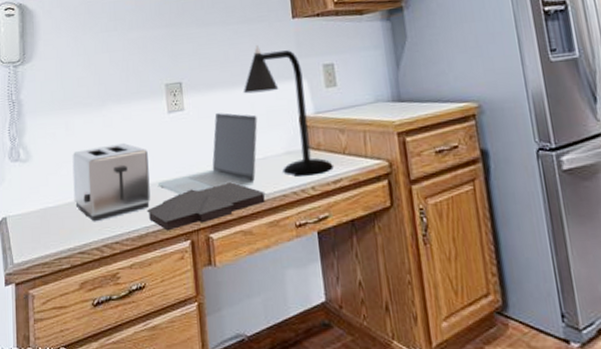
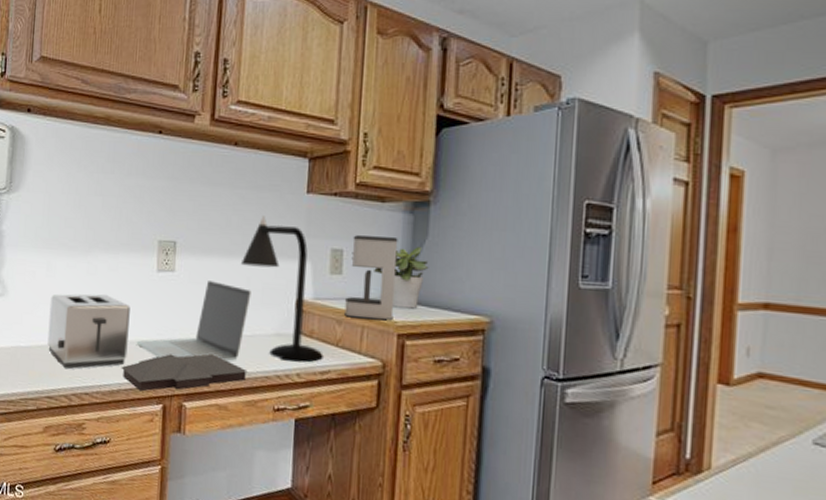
coffee maker: none [340,44,391,125] -> present [344,235,398,321]
potted plant: none [364,48,413,108] -> present [374,246,429,309]

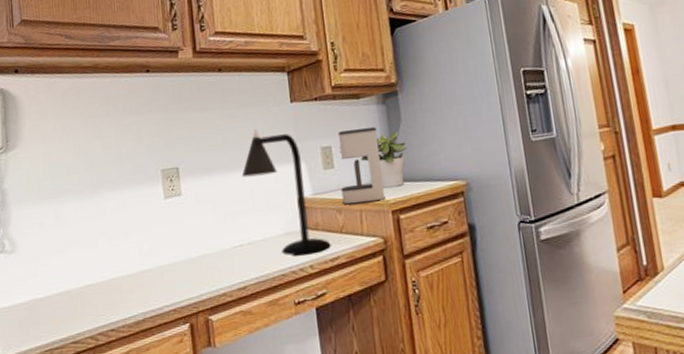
toaster: present [47,294,130,370] -> none [63,229,148,311]
papers: present [121,353,249,392] -> none [143,264,266,316]
laptop: present [136,281,251,362] -> none [154,197,257,279]

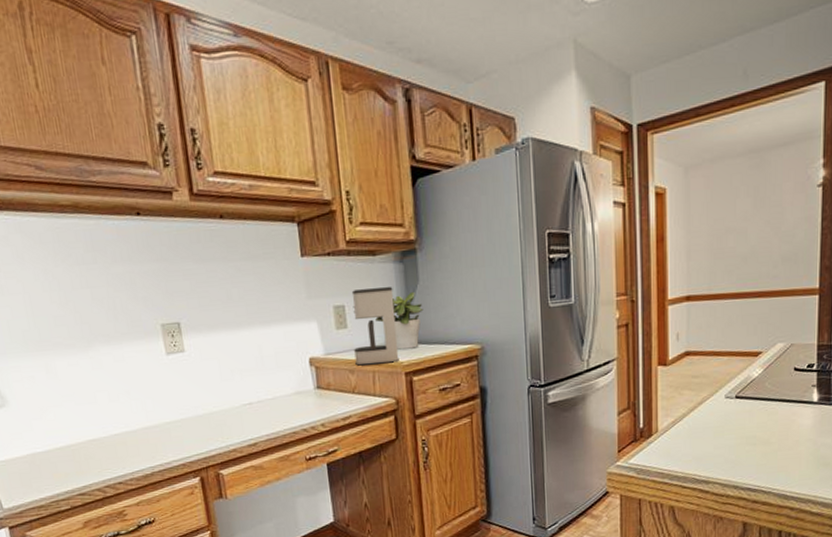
desk lamp: present [241,129,331,256] -> none [249,284,343,415]

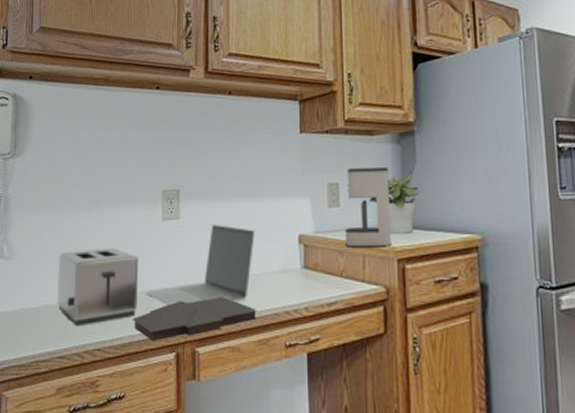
toaster: none [58,385,154,465] -> present [57,247,138,327]
papers: none [150,422,277,470] -> present [132,296,259,342]
laptop: none [160,354,266,435] -> present [146,225,255,305]

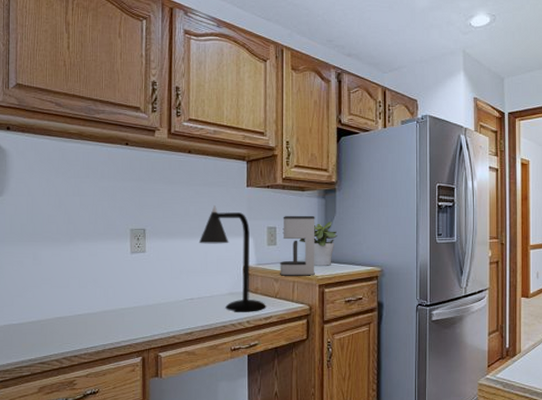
toaster: present [57,247,138,327] -> none [37,274,110,339]
papers: present [132,296,259,342] -> none [104,313,210,349]
laptop: present [146,225,255,305] -> none [116,257,208,320]
desk lamp: none [242,158,329,296] -> present [198,205,266,312]

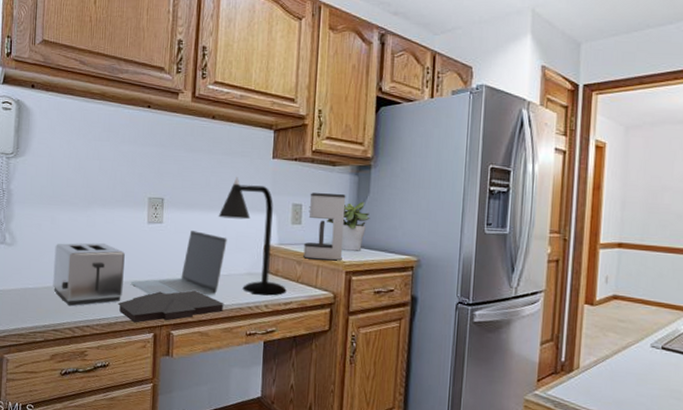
toaster: none [37,274,110,339] -> present [53,242,125,307]
papers: none [104,313,210,349] -> present [117,290,226,323]
laptop: none [116,257,208,320] -> present [130,231,227,297]

